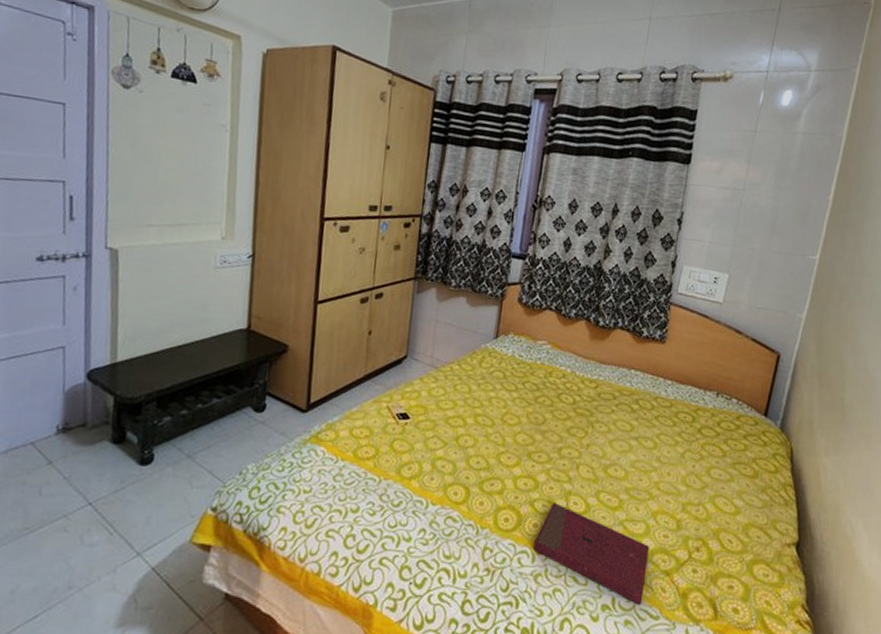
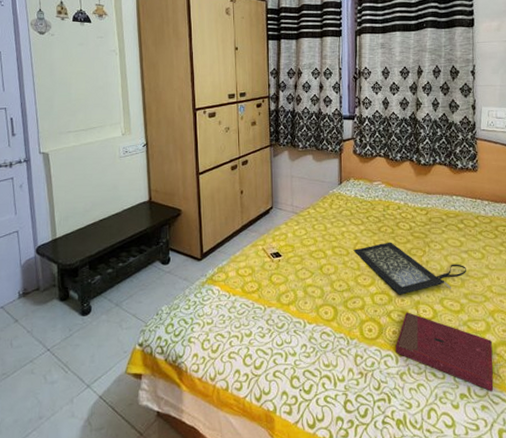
clutch bag: none [500,416,634,482] -> present [353,242,467,295]

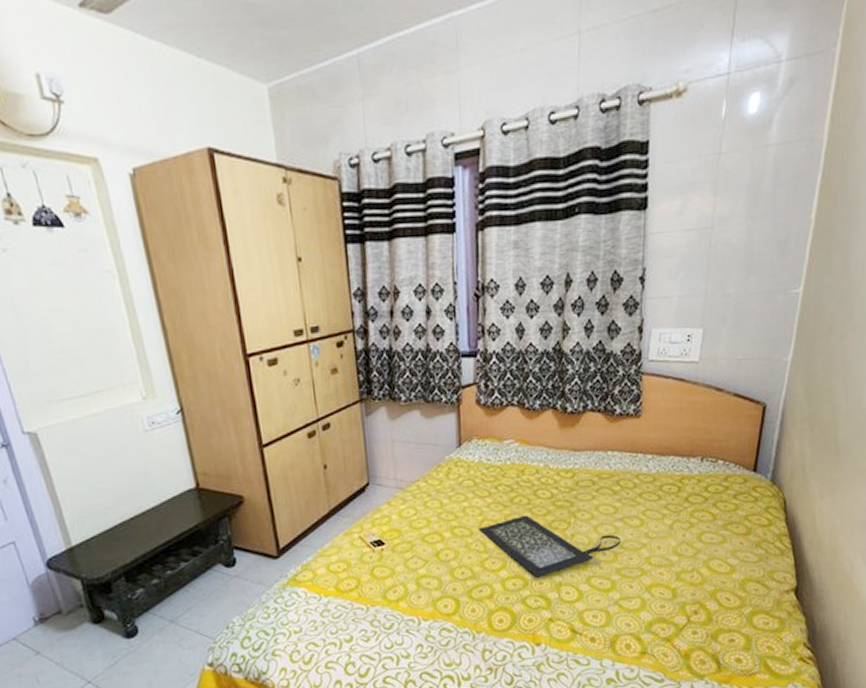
book: present [395,312,494,391] -> none [532,596,647,673]

